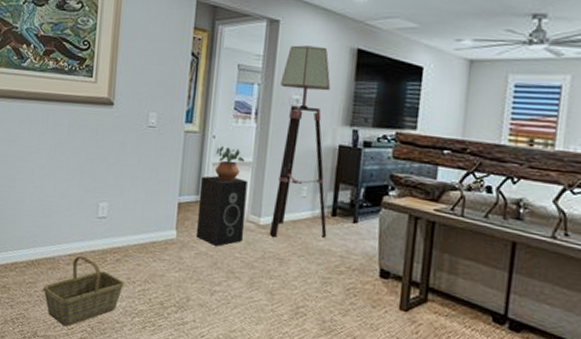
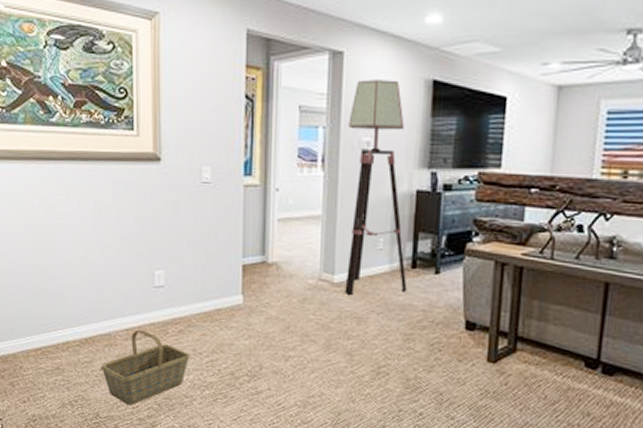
speaker: present [197,175,248,246] -> none [264,232,318,309]
potted plant: present [215,147,245,182] -> none [280,200,314,238]

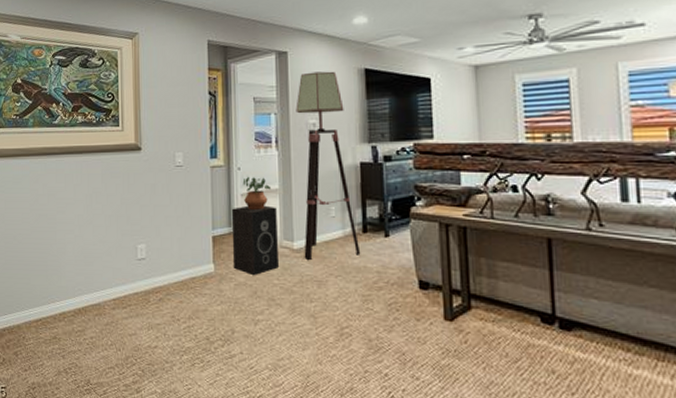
basket: present [100,329,191,406] -> none [91,299,170,372]
speaker: none [264,232,318,309] -> present [231,205,278,275]
potted plant: none [280,200,314,238] -> present [242,177,272,210]

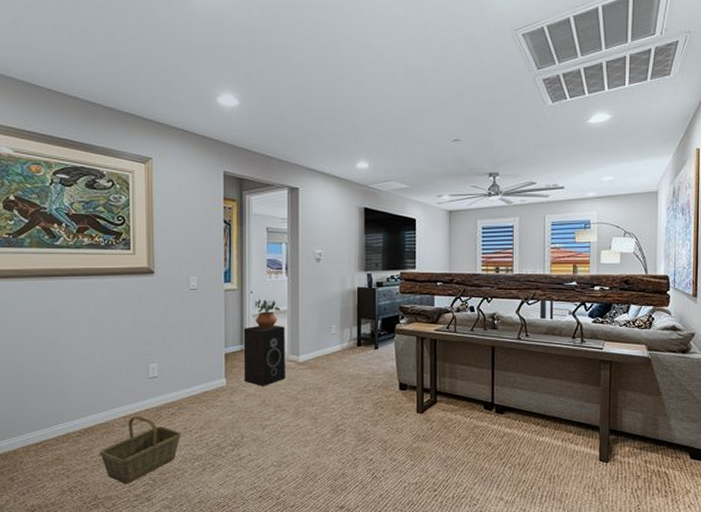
basket: none [91,299,170,372] -> present [99,415,182,484]
floor lamp: present [296,71,361,260] -> none [304,208,355,371]

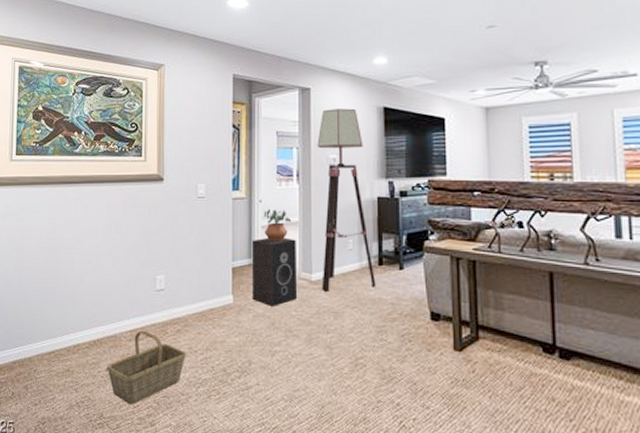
floor lamp: none [304,208,355,371] -> present [317,108,376,291]

